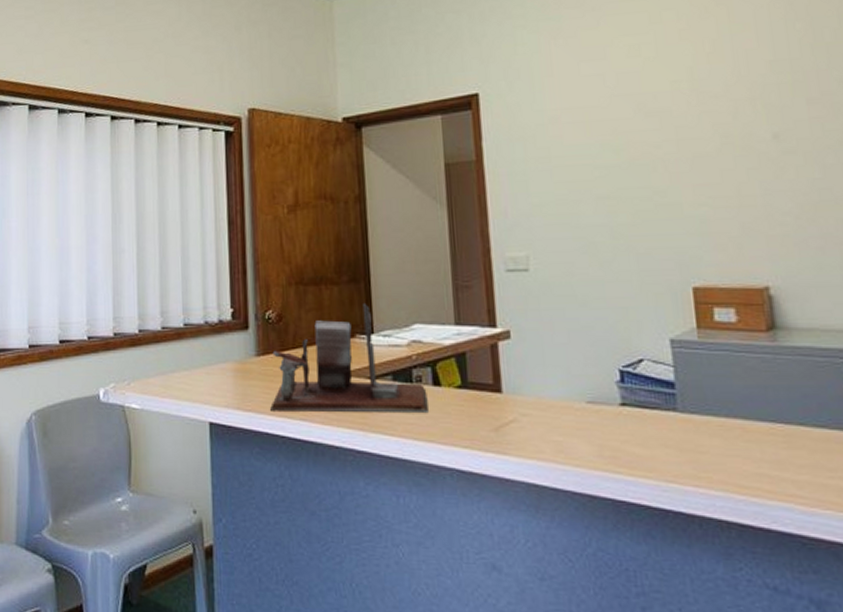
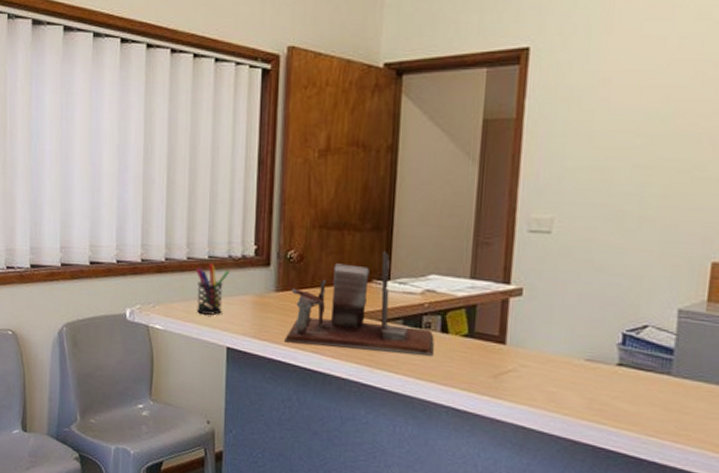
pen holder: none [172,332,208,389] -> present [196,263,230,316]

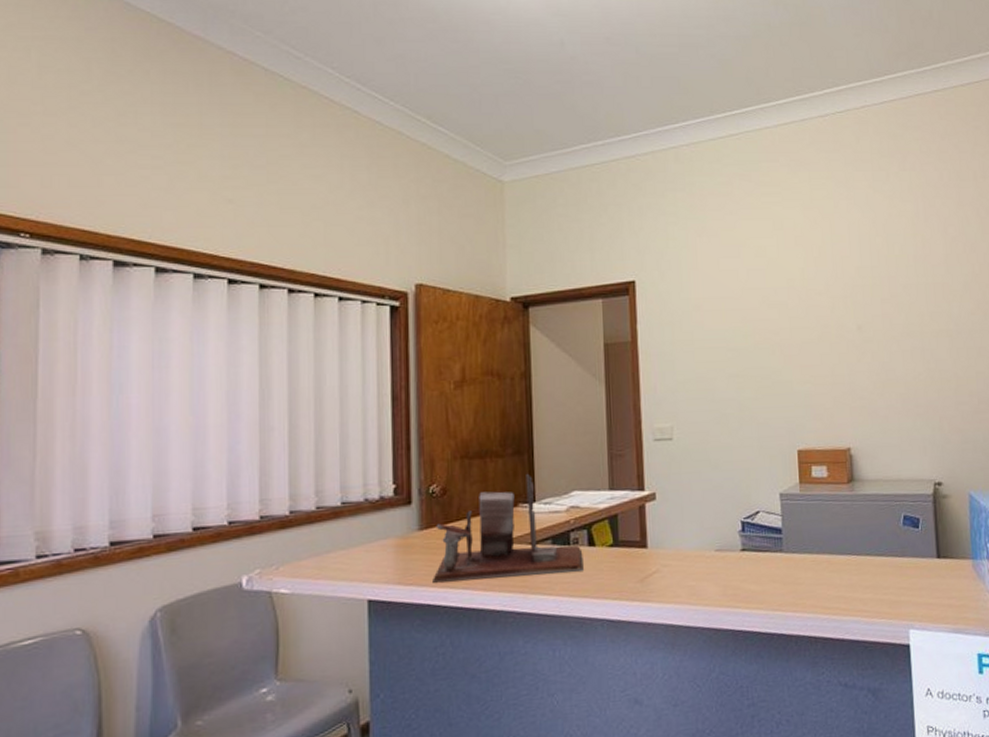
pen holder: present [196,263,230,316] -> none [328,510,367,569]

